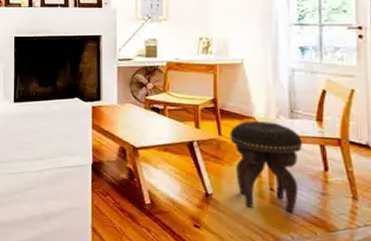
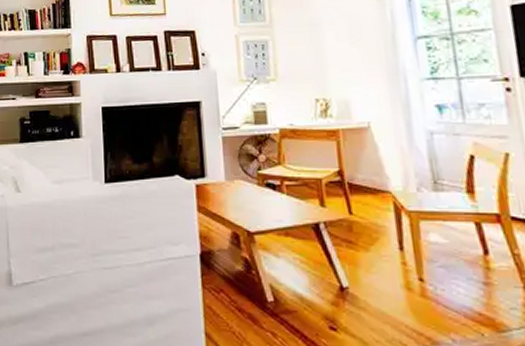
footstool: present [230,121,302,213] -> none [362,196,455,309]

